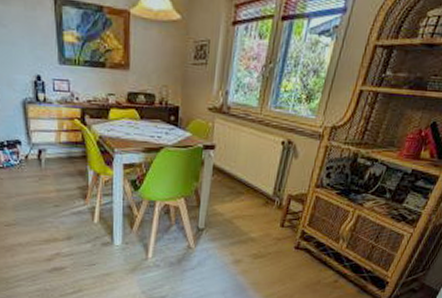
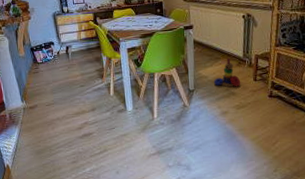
stacking toy: none [231,193,265,232] -> present [214,57,241,88]

